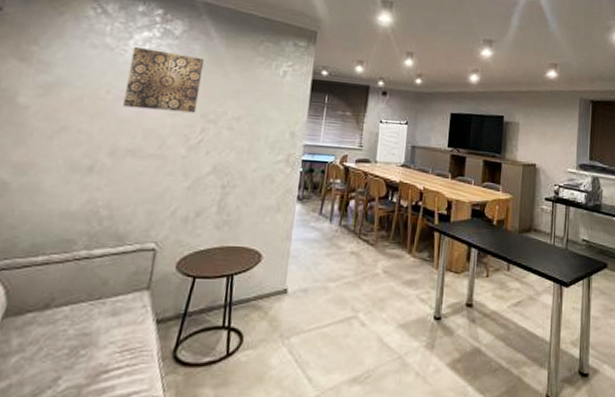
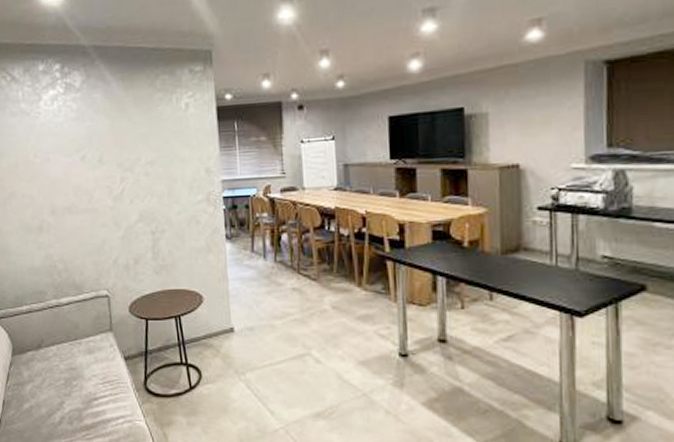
wall art: present [123,46,205,113] -> none [45,106,112,168]

